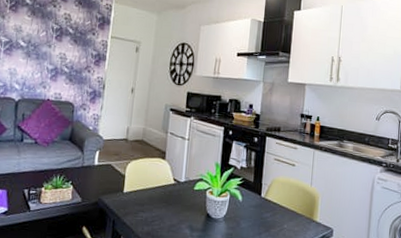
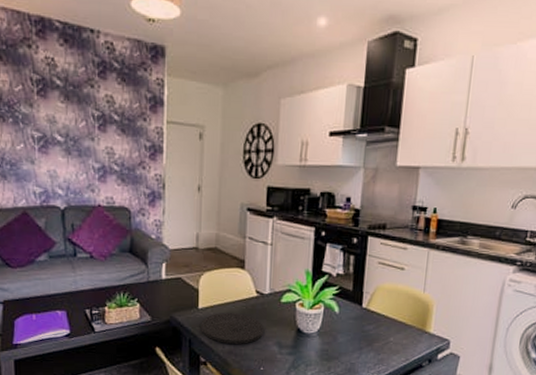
plate: none [124,197,178,227] -> present [200,313,263,344]

